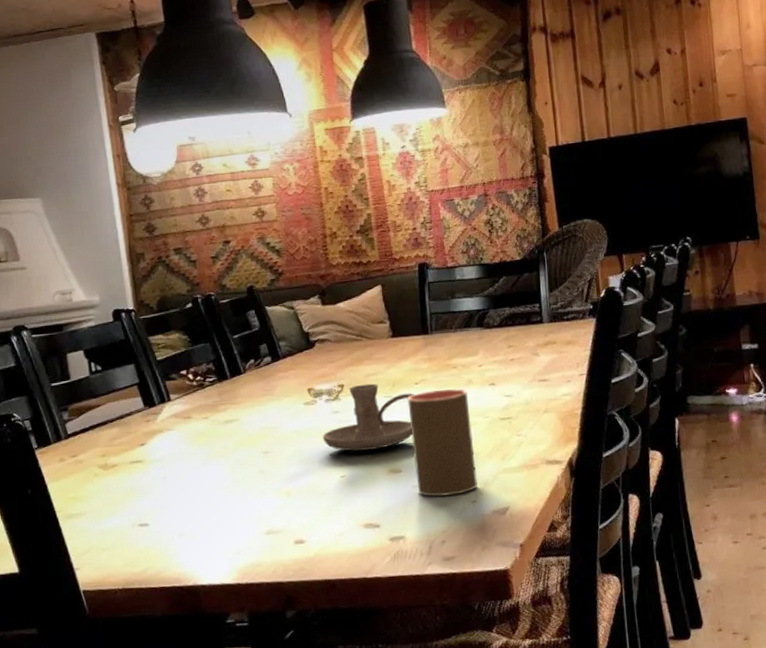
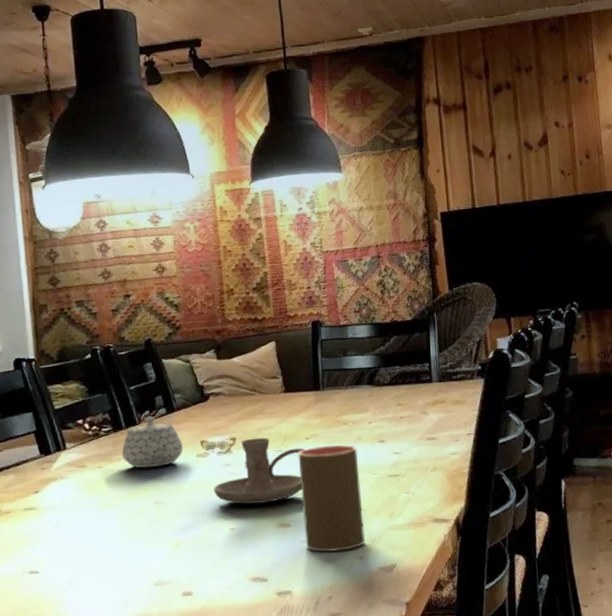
teapot: none [227,365,291,418] -> present [121,416,184,468]

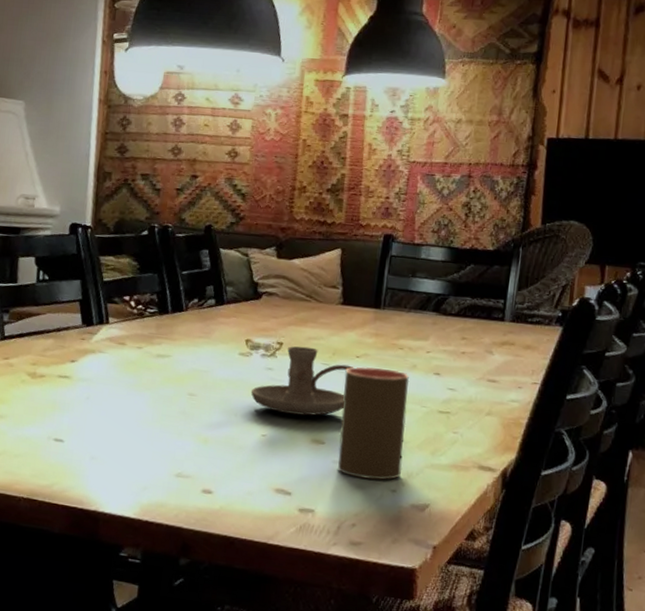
teapot: present [121,416,184,468] -> none [163,305,227,358]

